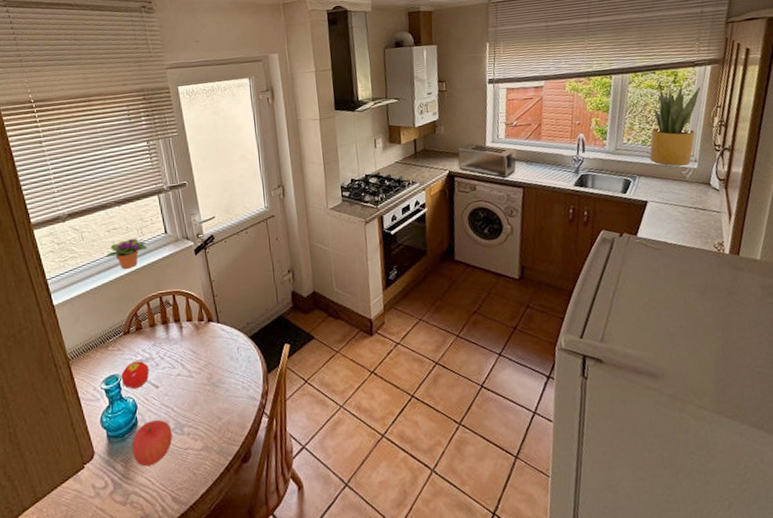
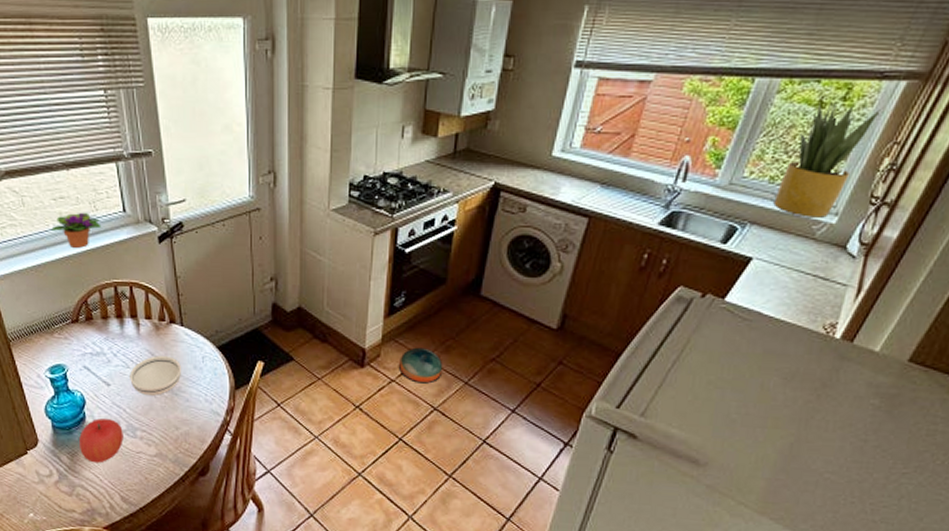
fruit: present [121,361,149,389] -> none [68,354,100,383]
bowl: none [175,352,220,392] -> present [130,356,181,396]
pet bowl: none [401,310,437,343] -> present [399,347,443,384]
toaster: present [457,143,517,179] -> none [508,148,593,202]

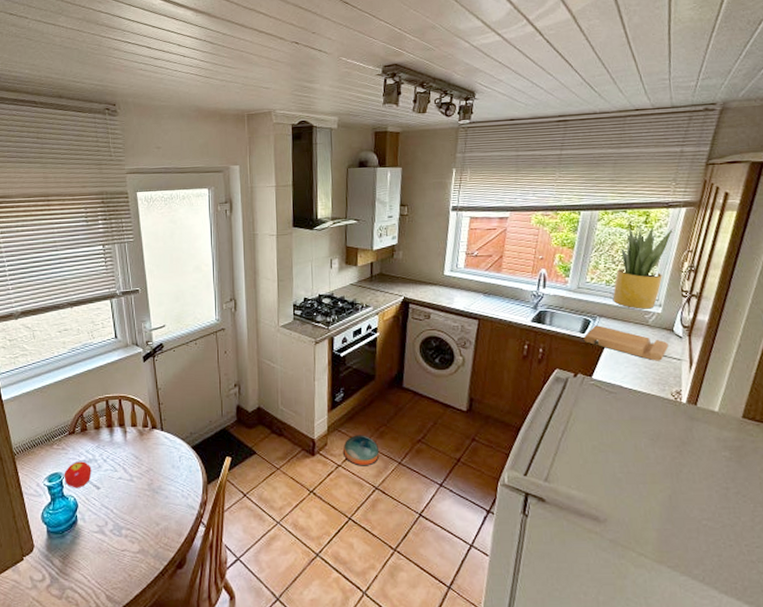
potted flower: present [51,212,102,248] -> none [56,340,97,370]
fruit: none [68,354,100,383] -> present [64,461,92,488]
fruit: present [79,418,124,463] -> none [71,520,110,564]
bowl: present [130,356,181,396] -> none [117,458,161,495]
cutting board: none [723,234,835,285] -> present [583,325,669,361]

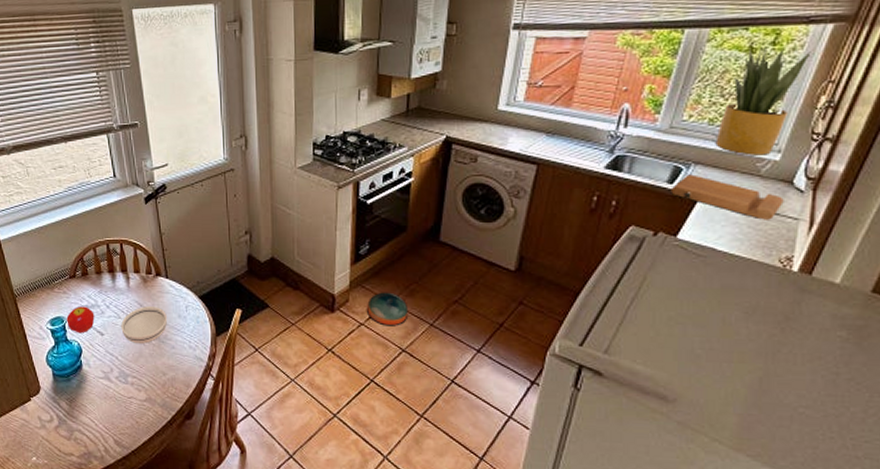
bowl: none [117,458,161,495] -> present [121,306,167,343]

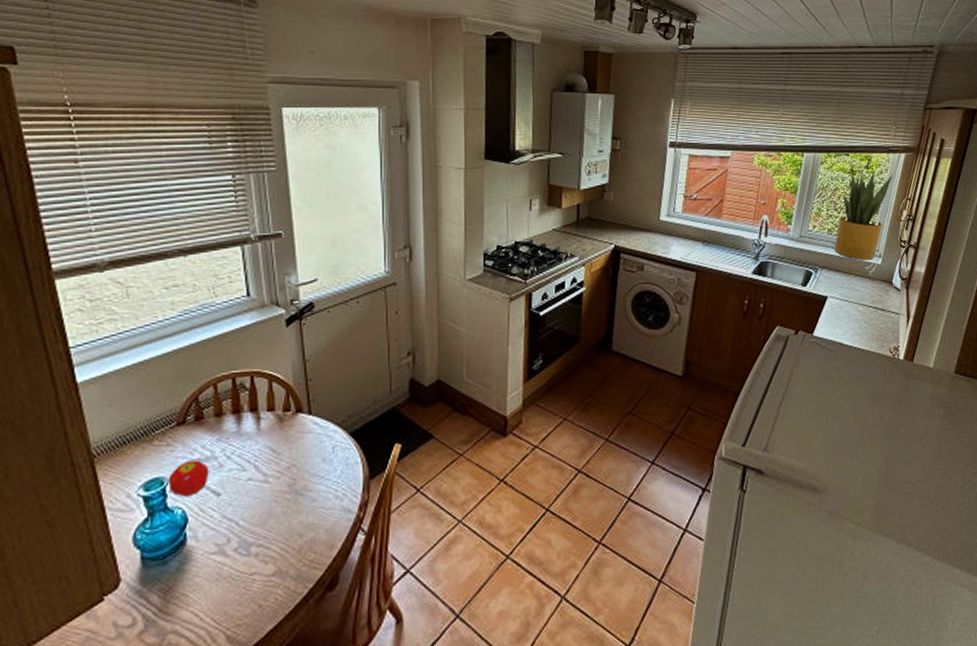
bowl: present [121,306,167,343] -> none [245,451,307,501]
pet bowl: present [367,292,409,326] -> none [541,408,584,446]
cutting board: present [670,174,784,220] -> none [805,277,888,316]

